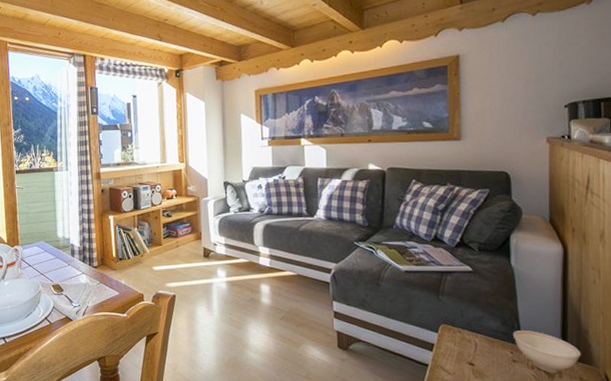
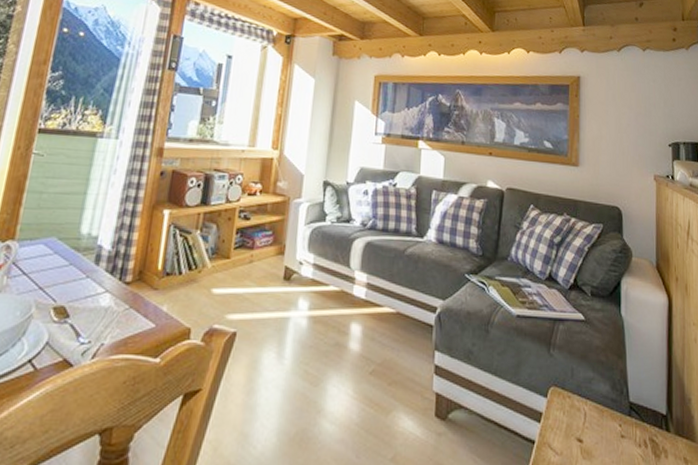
bowl: present [512,330,581,373] -> none [621,397,685,453]

